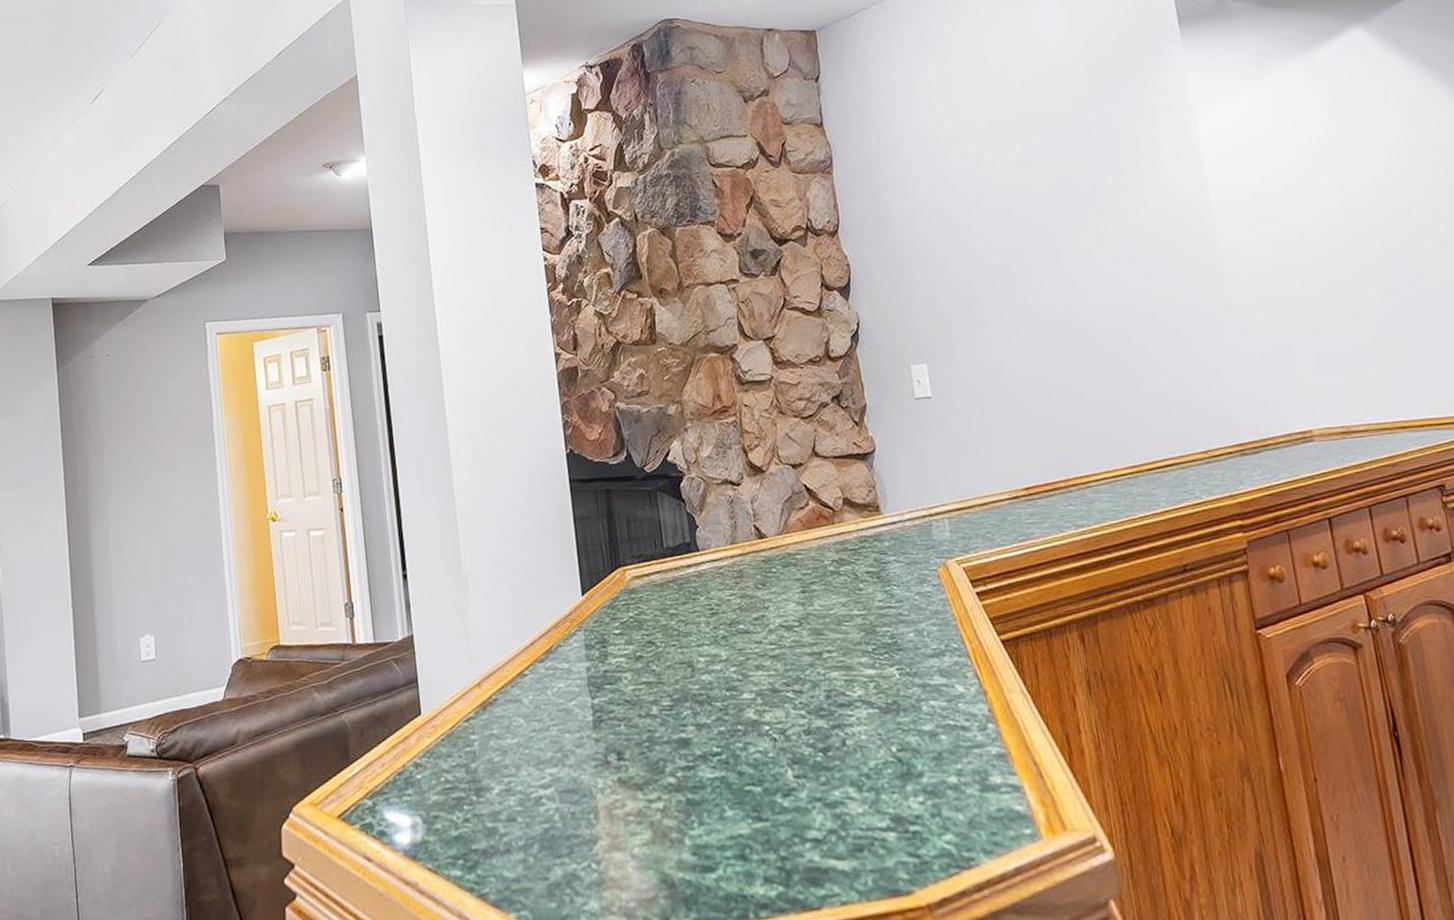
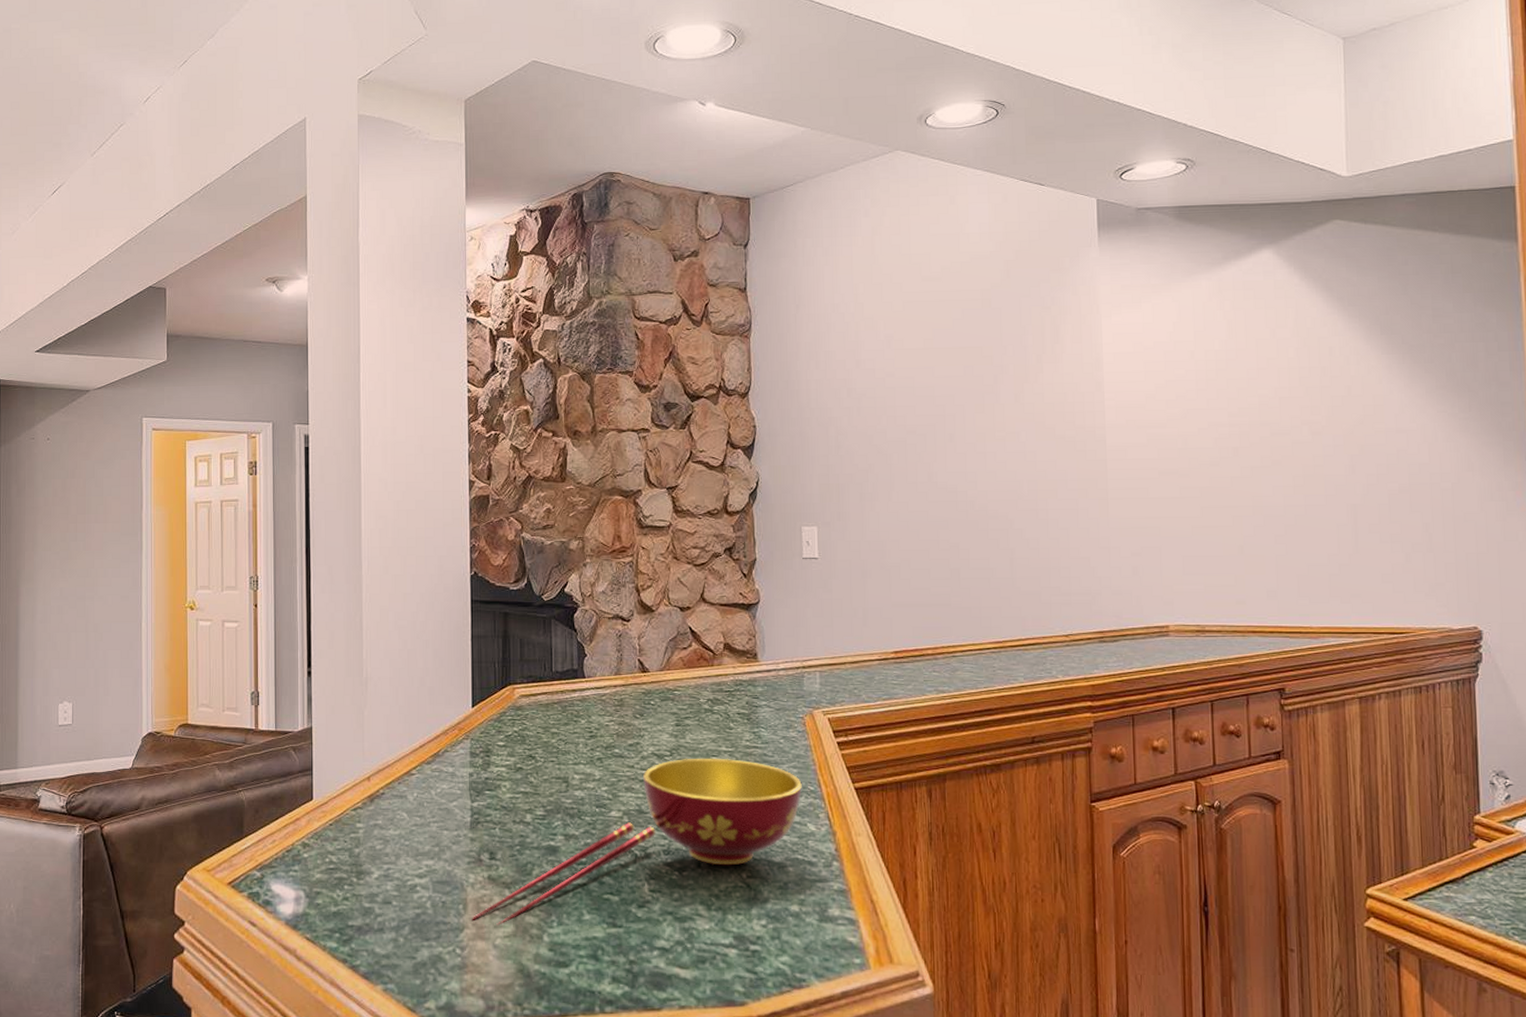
bowl: none [605,622,945,833] -> present [472,758,802,926]

